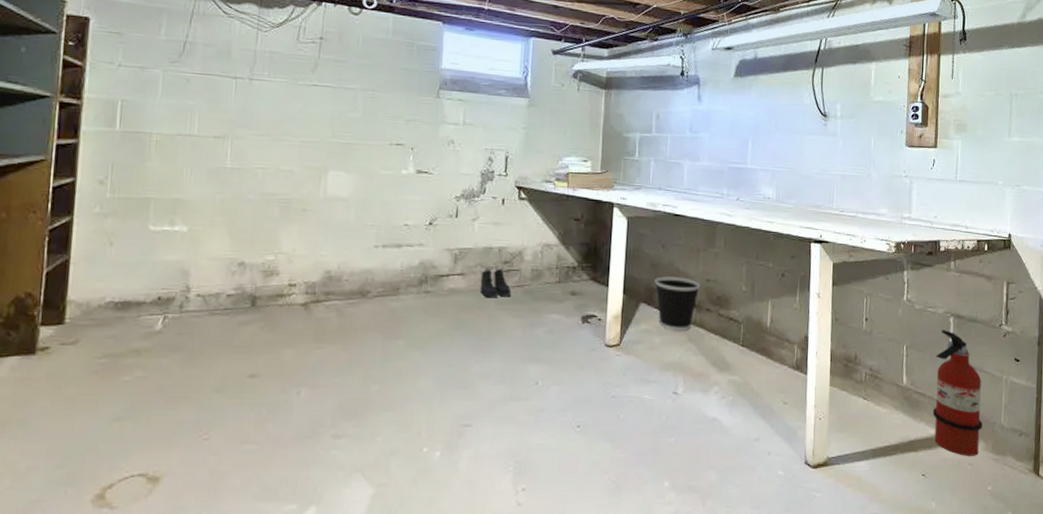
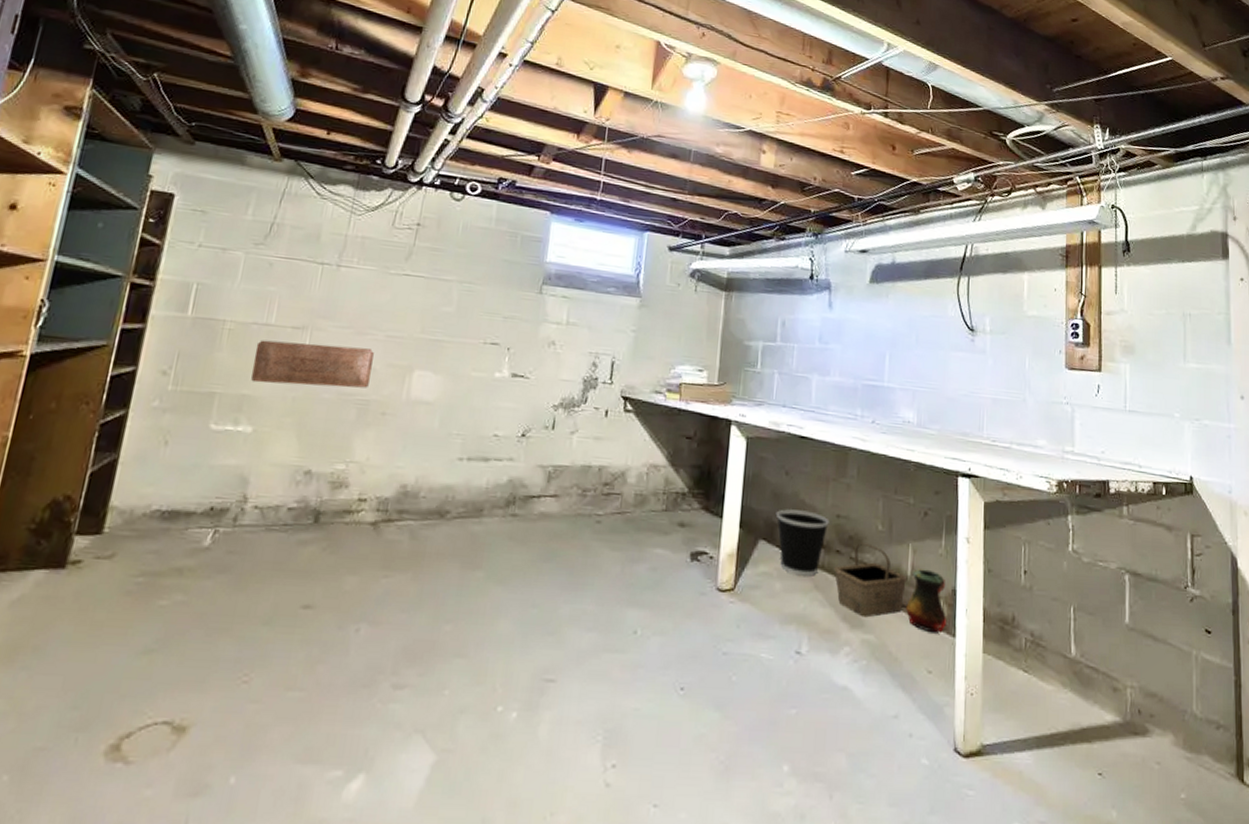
wooden board: none [181,149,291,189] -> present [251,340,374,388]
boots: present [480,269,512,298] -> none [574,491,611,526]
basket: none [704,301,767,362] -> present [833,543,908,618]
vase: none [766,321,800,372] -> present [906,568,947,633]
fire extinguisher: present [932,330,983,456] -> none [1108,589,1171,752]

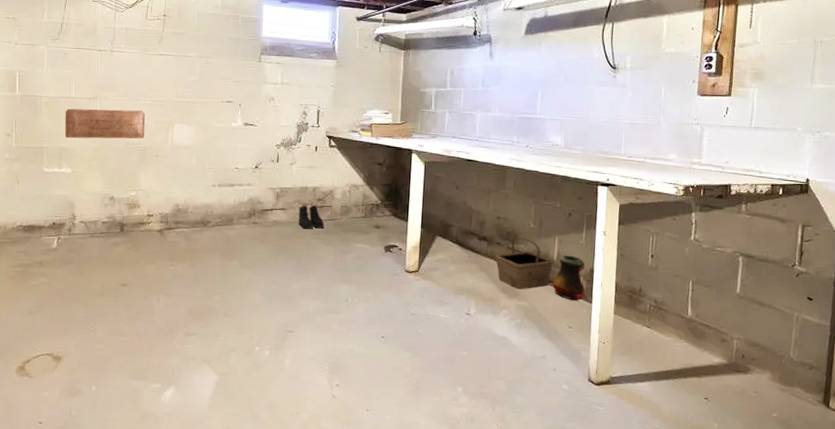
boots: none [574,491,611,526] -> present [298,205,325,229]
wastebasket: present [775,509,830,578] -> none [449,214,491,262]

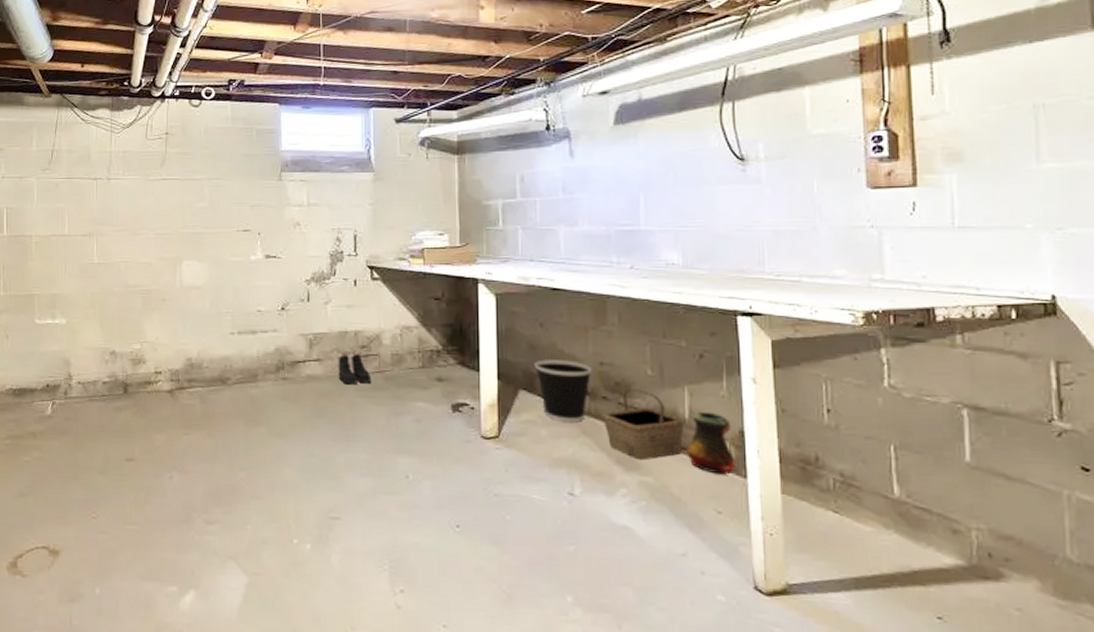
wooden board: present [64,108,145,139] -> none [57,247,148,283]
wastebasket: none [449,214,491,262] -> present [534,359,592,424]

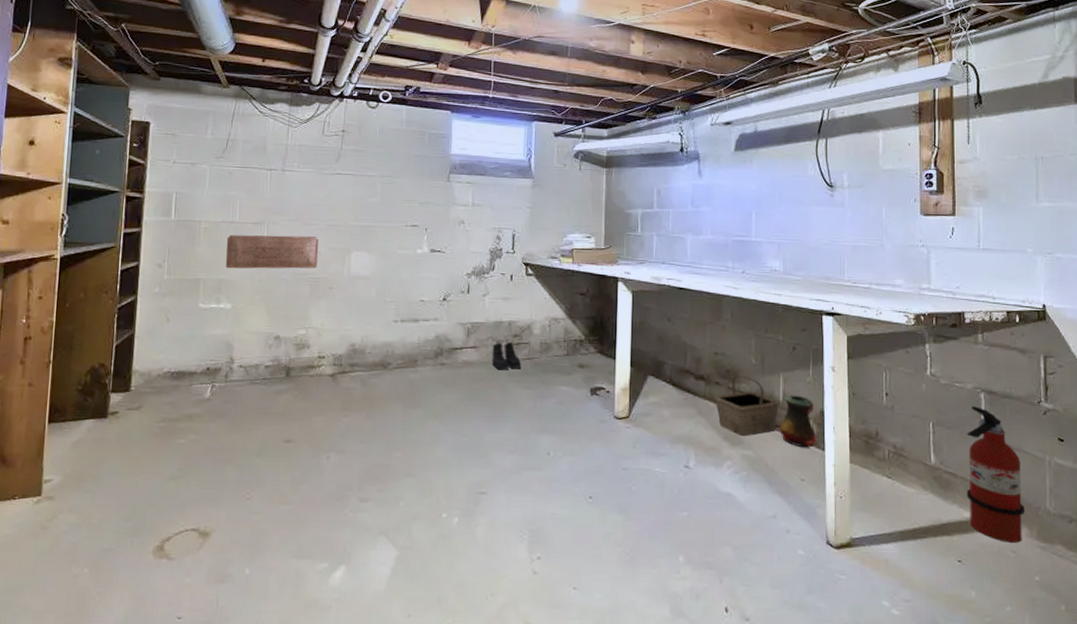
wooden board: none [57,247,148,283] -> present [225,235,318,269]
wastebasket: present [534,359,592,424] -> none [661,349,708,405]
fire extinguisher: none [943,426,1035,599] -> present [966,406,1026,543]

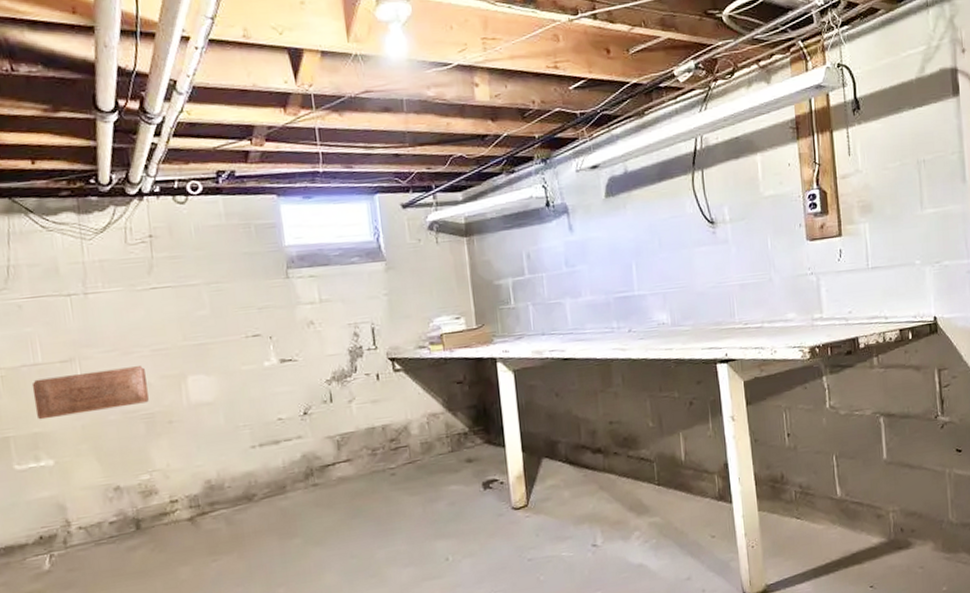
boots: present [491,342,522,370] -> none [368,448,404,481]
basket: present [714,375,780,437] -> none [614,440,683,505]
vase: present [779,395,817,448] -> none [684,451,723,504]
fire extinguisher: present [966,406,1026,543] -> none [869,431,930,560]

